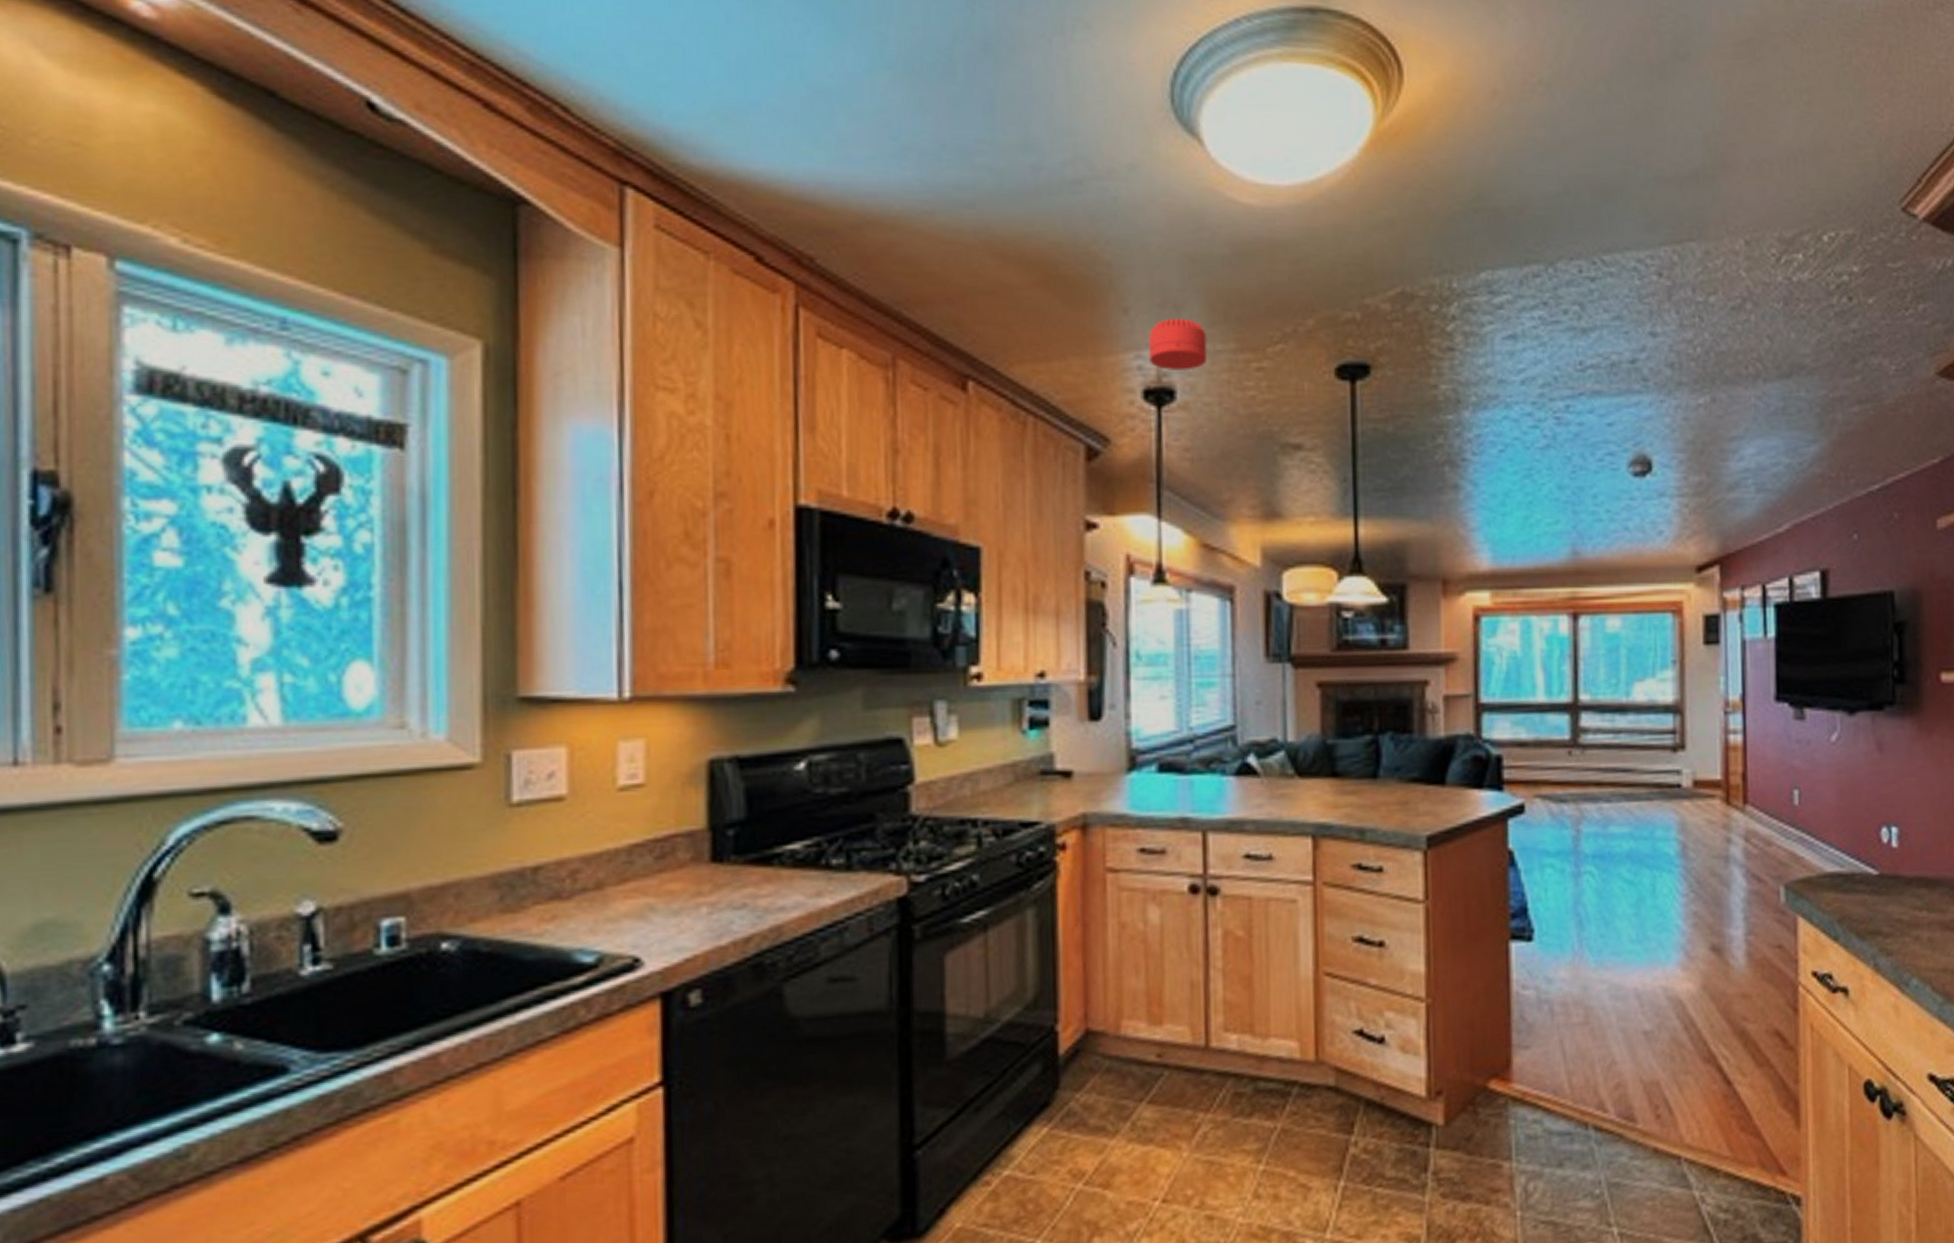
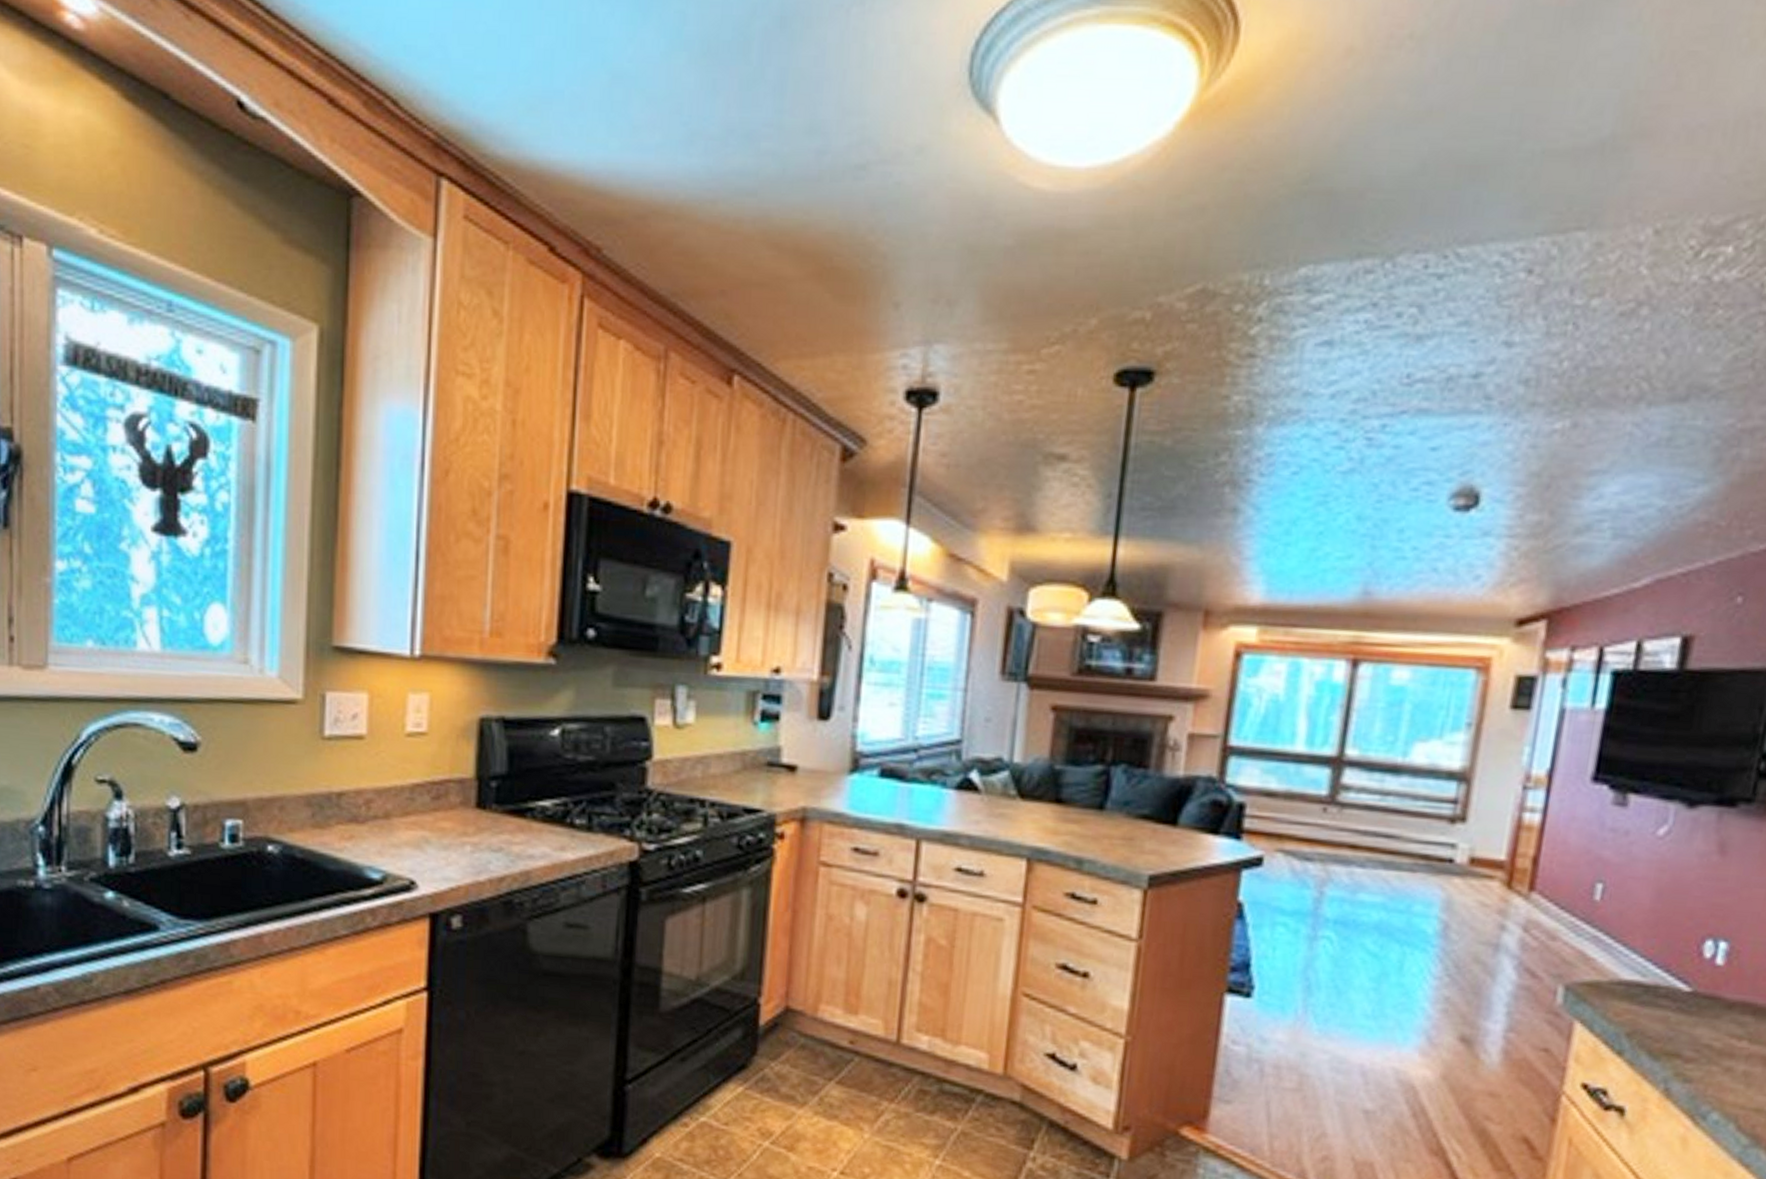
smoke detector: present [1148,317,1208,370] -> none [915,314,979,371]

